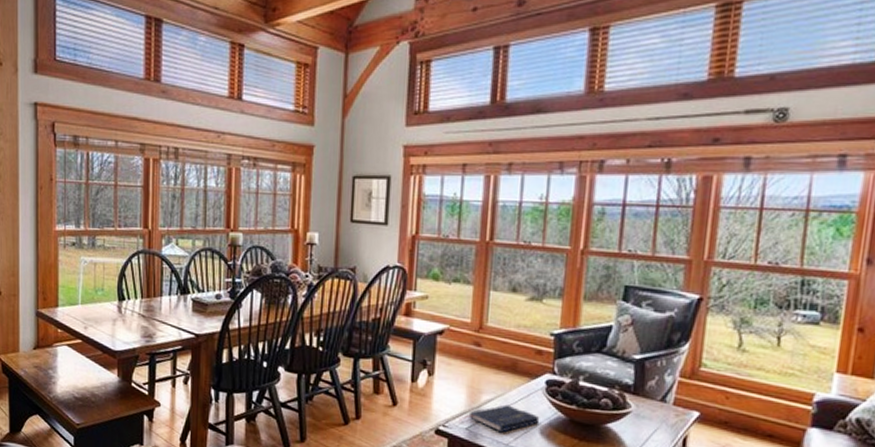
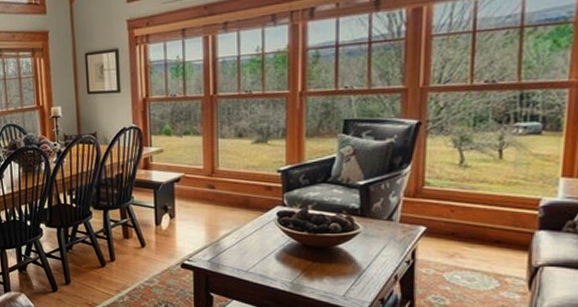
book: present [458,404,540,433] -> none [201,237,275,261]

